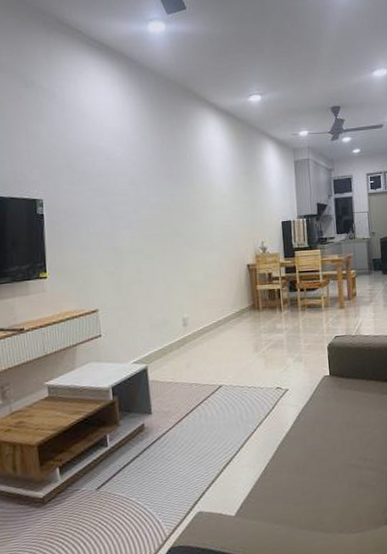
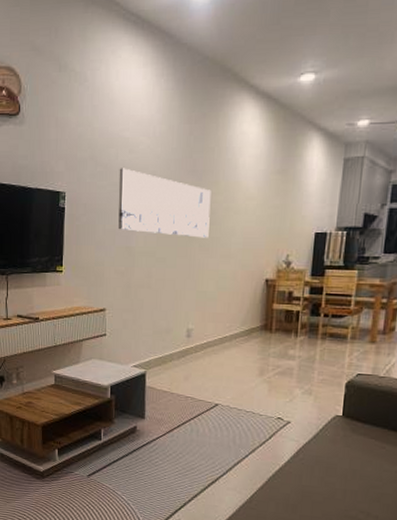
wall art: none [97,174,192,234] -> present [118,168,211,238]

